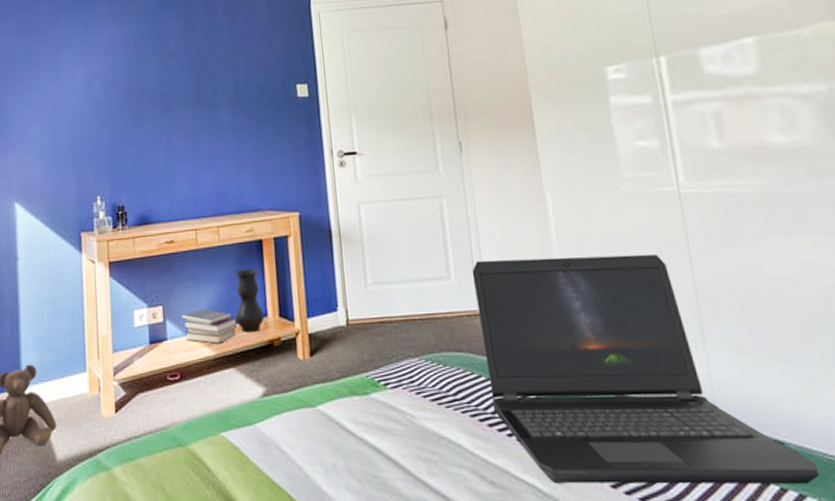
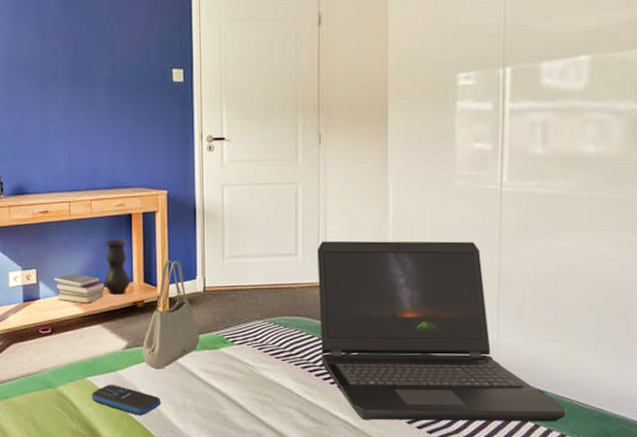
mobile phone: none [227,440,308,480] -> present [92,384,161,415]
handbag: none [282,289,347,421] -> present [142,259,199,369]

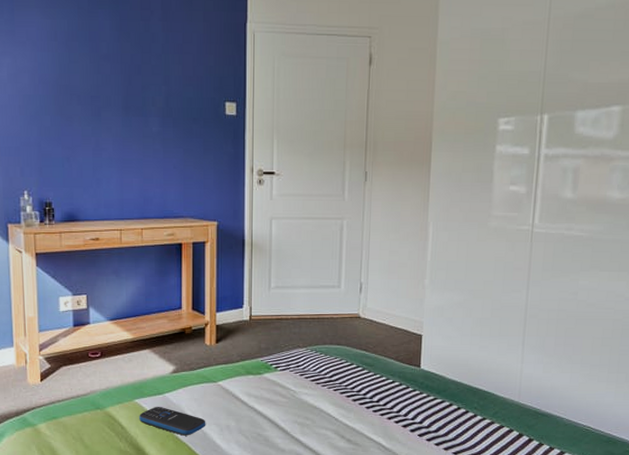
books: present [54,273,105,304] -> none [104,299,154,329]
vase: present [103,239,131,295] -> none [153,268,179,321]
handbag: present [142,259,199,369] -> none [189,288,244,393]
laptop computer: present [317,240,566,422] -> none [358,274,578,445]

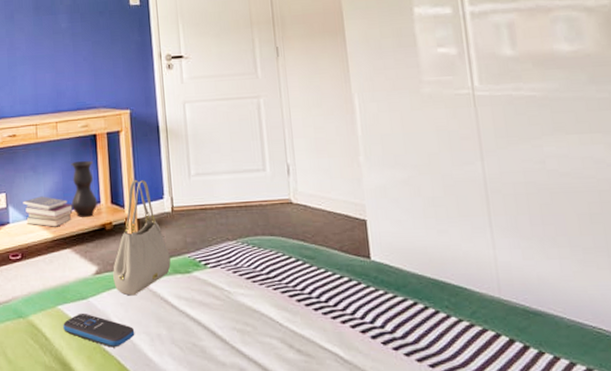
books: none [104,299,154,329] -> present [23,196,73,227]
vase: none [153,268,179,321] -> present [71,160,98,217]
handbag: none [189,288,244,393] -> present [113,179,171,296]

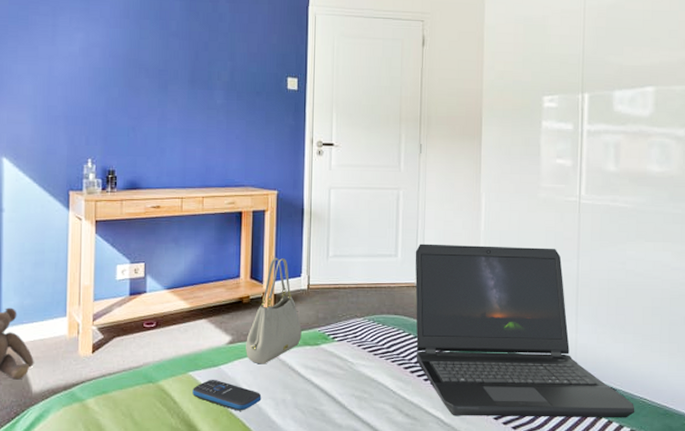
books: present [23,196,73,227] -> none [162,268,212,298]
vase: present [71,160,98,217] -> none [211,236,238,290]
laptop computer: none [285,150,589,354] -> present [415,243,635,418]

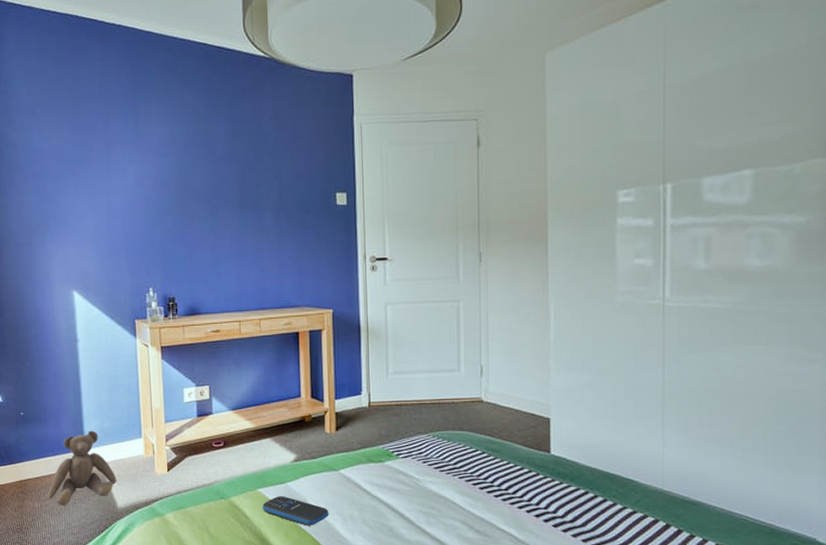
handbag: present [246,257,302,364] -> none [310,376,365,481]
laptop computer: present [415,243,635,418] -> none [479,356,735,537]

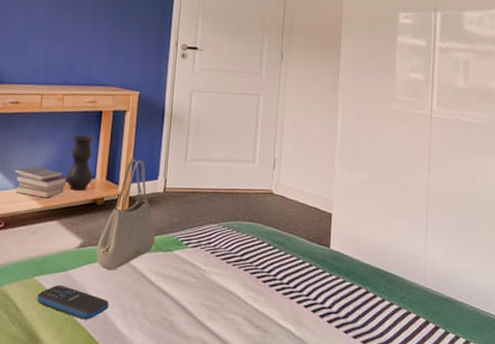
books: none [226,389,274,418] -> present [15,166,67,198]
vase: none [272,356,299,410] -> present [65,135,94,191]
handbag: none [310,376,365,481] -> present [96,158,155,270]

